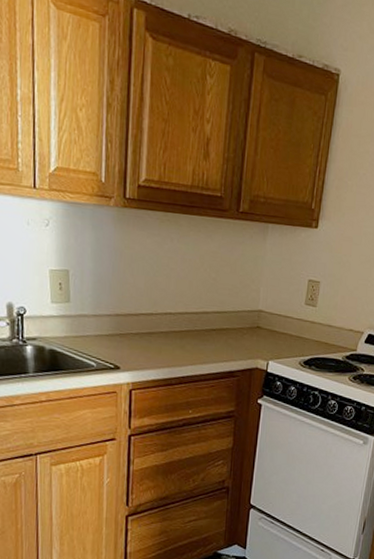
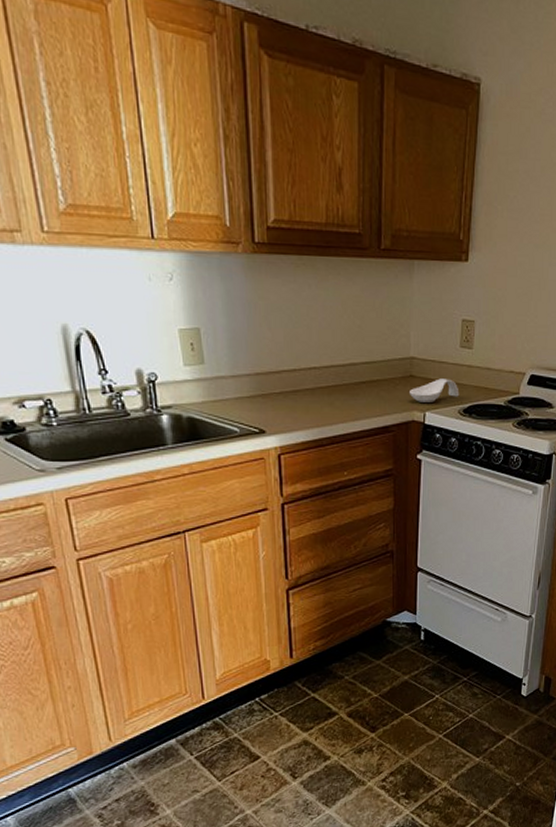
spoon rest: none [255,331,302,353] -> present [410,378,460,402]

